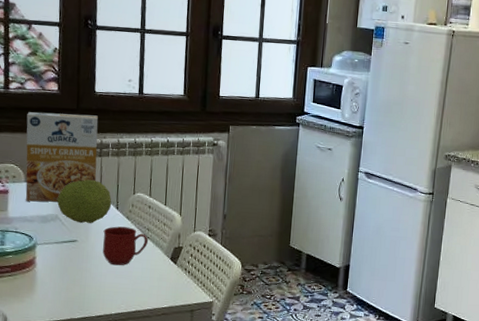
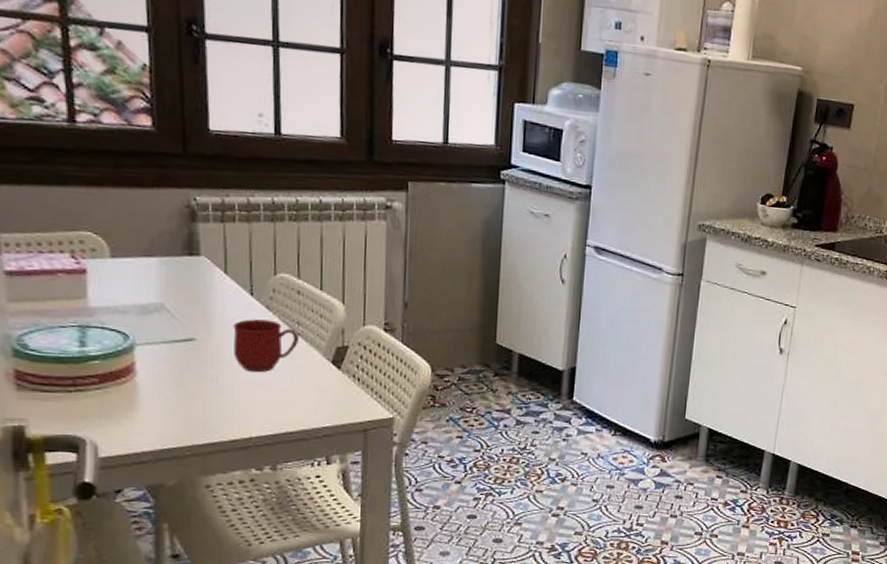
cereal box: present [25,112,98,202] -> none [106,157,219,286]
fruit: present [57,179,112,223] -> none [161,254,243,315]

